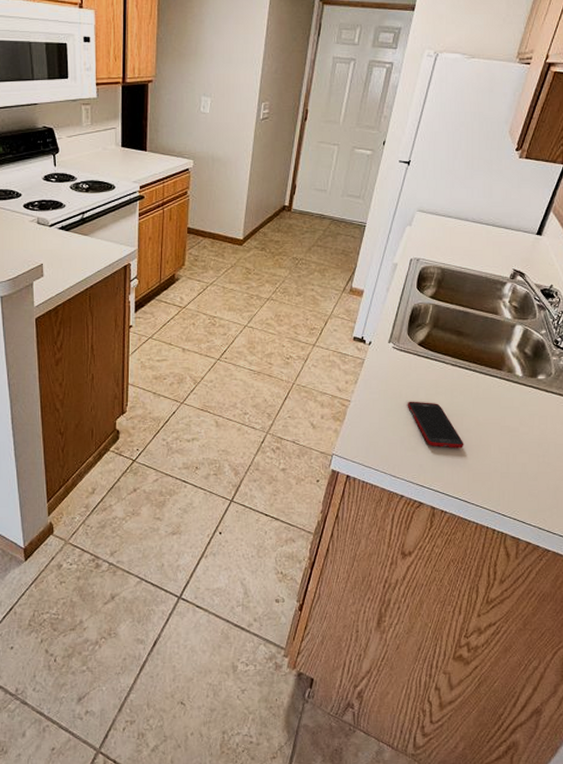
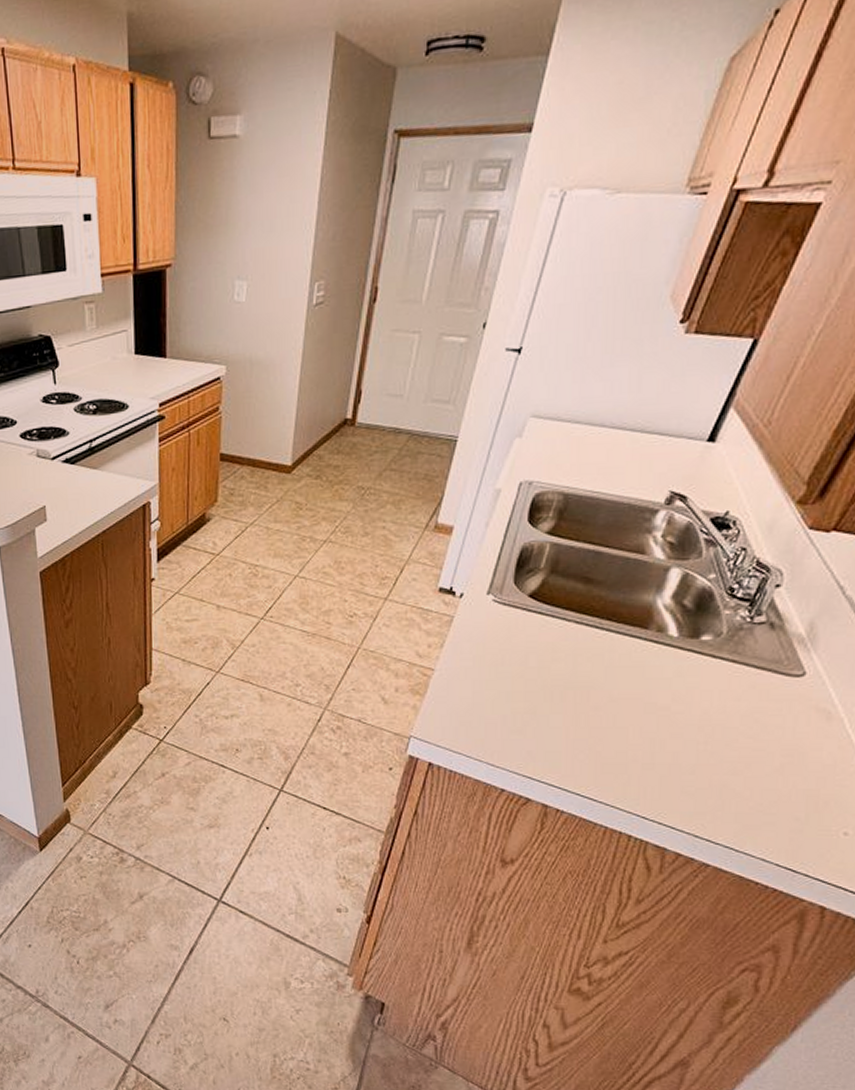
cell phone: present [407,401,464,449] -> none [511,669,591,731]

